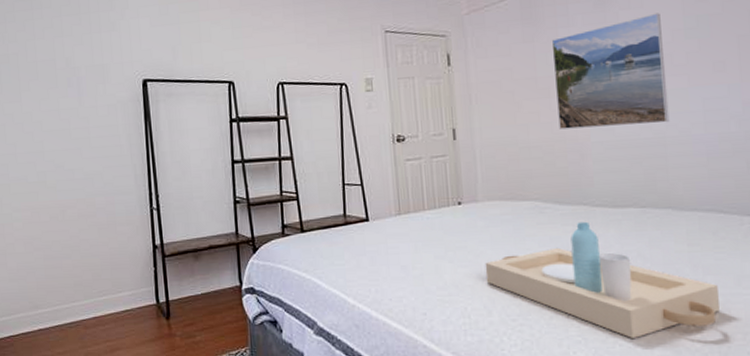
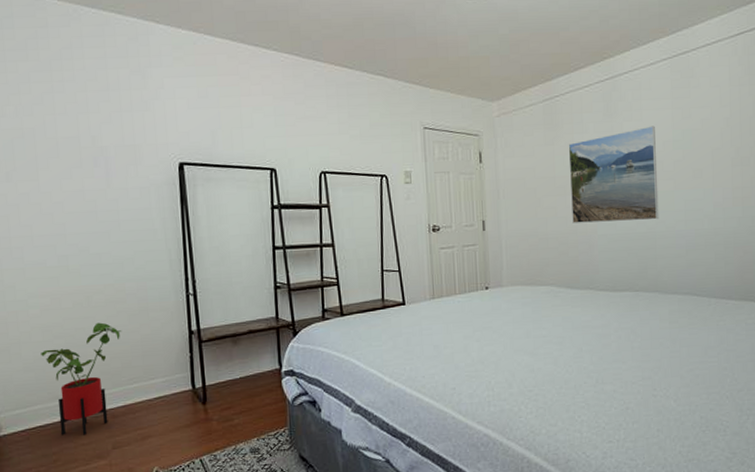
house plant: none [23,235,93,344] -> present [41,322,122,435]
serving tray: present [485,221,720,340] -> none [507,303,691,403]

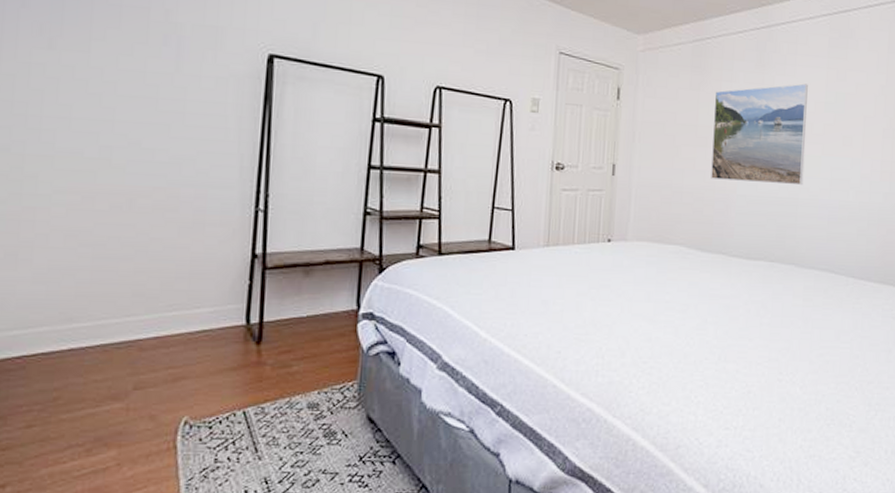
house plant: present [41,322,122,435] -> none [58,232,168,369]

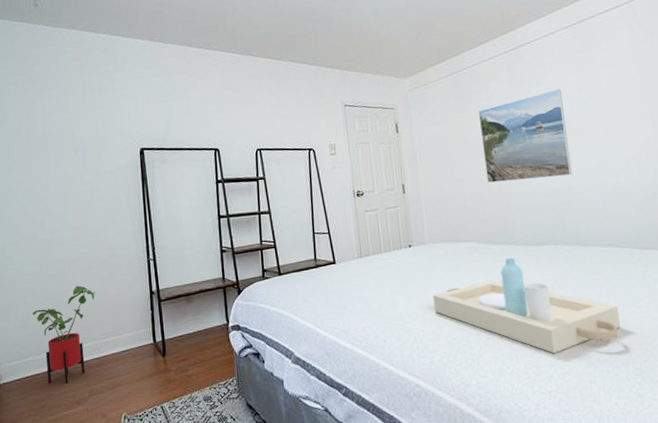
house plant: none [58,232,168,369] -> present [33,285,96,384]
serving tray: none [624,270,822,386] -> present [432,258,620,354]

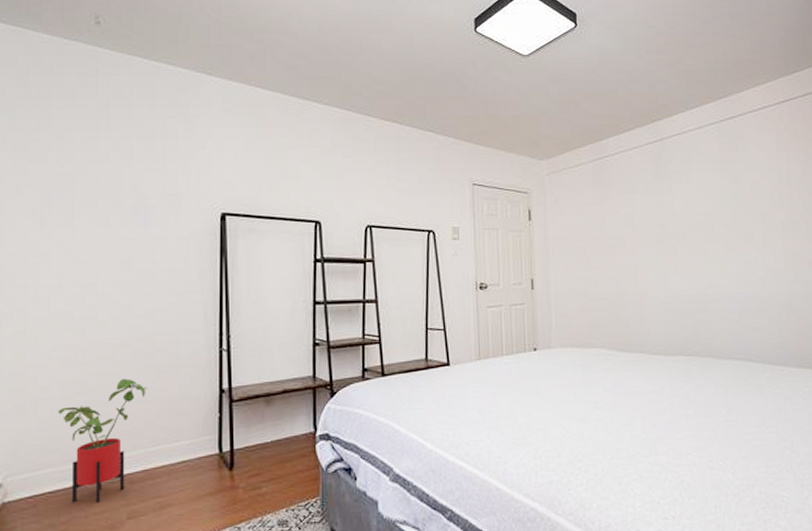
serving tray: present [432,258,620,354] -> none [556,368,748,476]
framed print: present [478,88,573,183] -> none [618,188,711,284]

